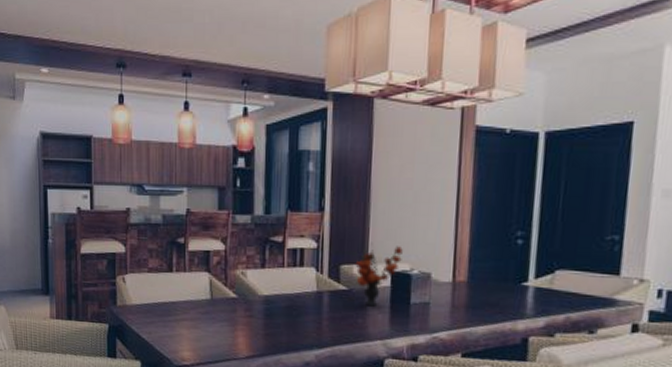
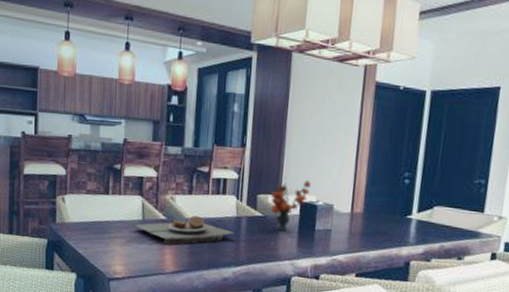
plate: none [201,292,317,327] -> present [134,215,236,245]

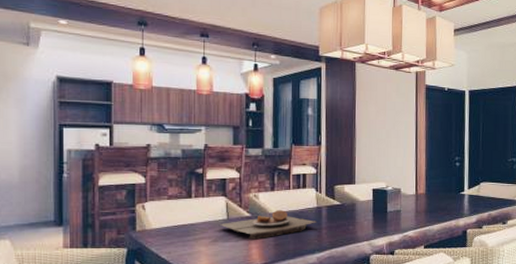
bouquet: present [270,176,311,232] -> none [346,167,380,216]

